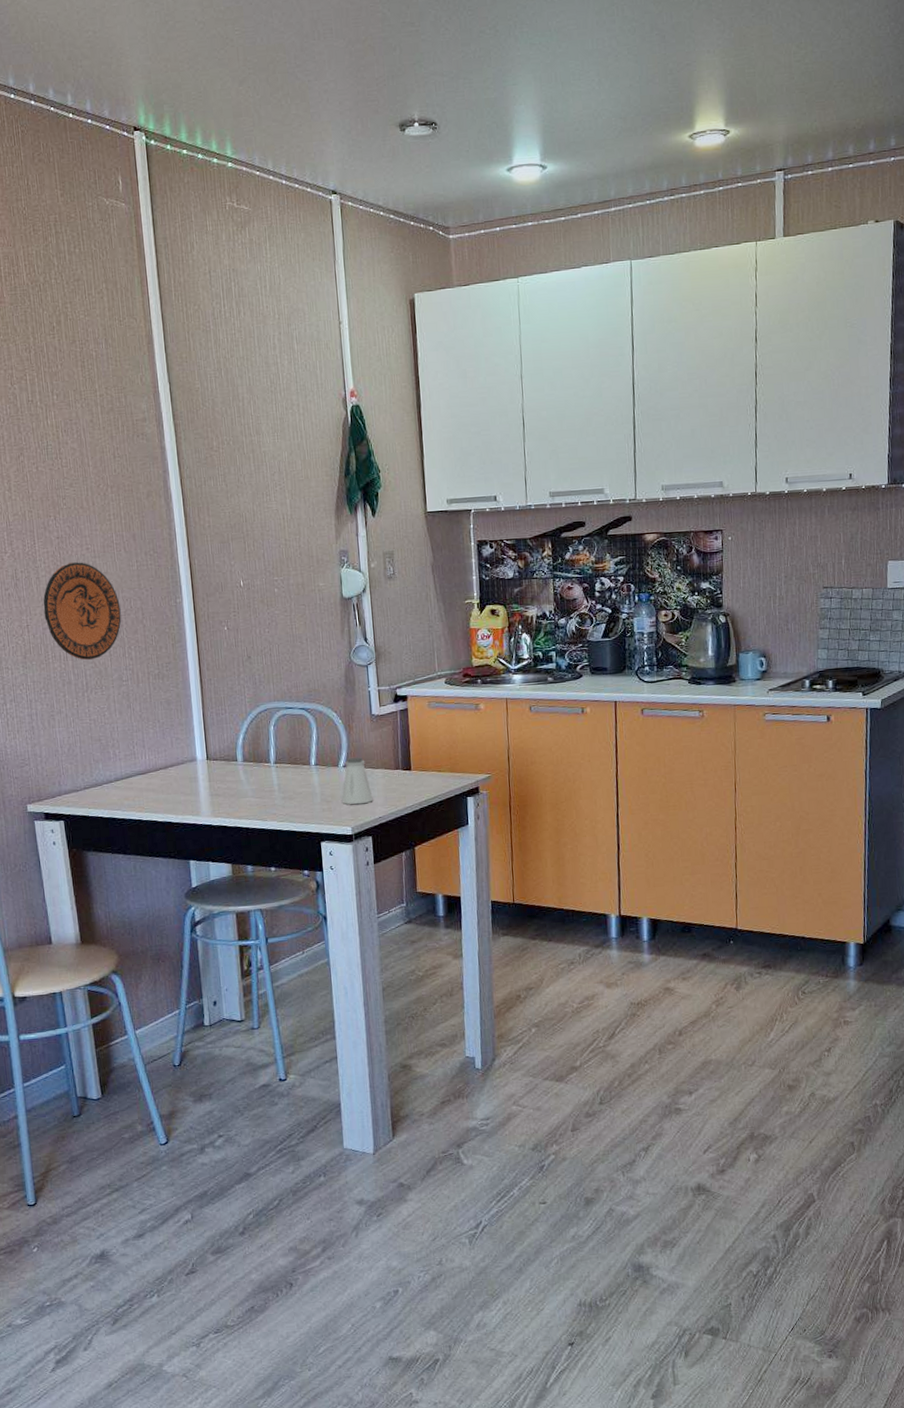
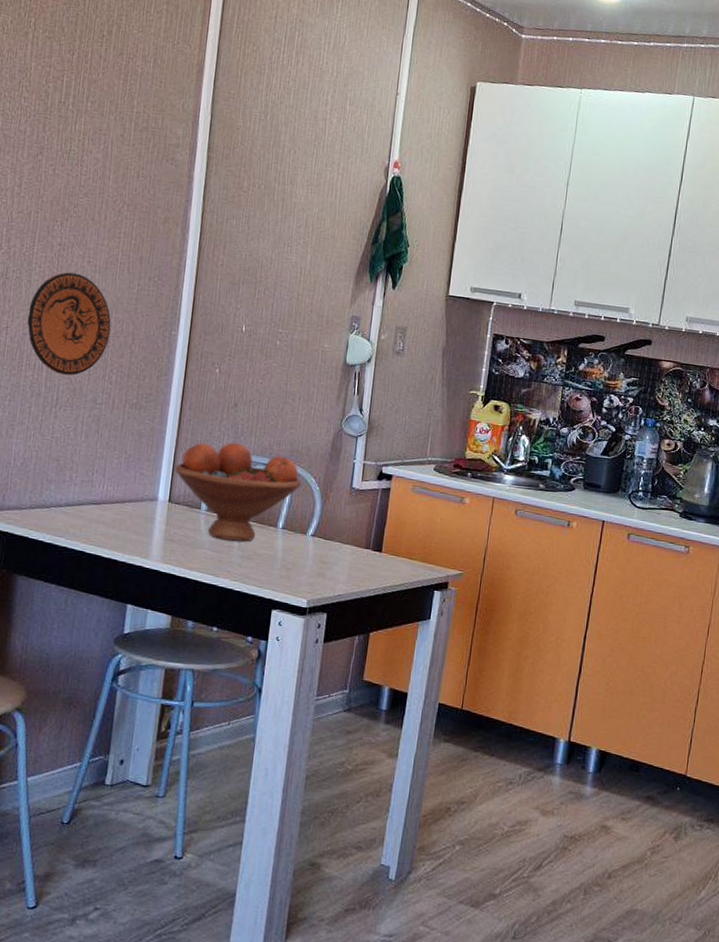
fruit bowl: none [206,692,324,786] -> present [175,442,302,542]
saltshaker: present [341,756,373,805] -> none [302,527,337,578]

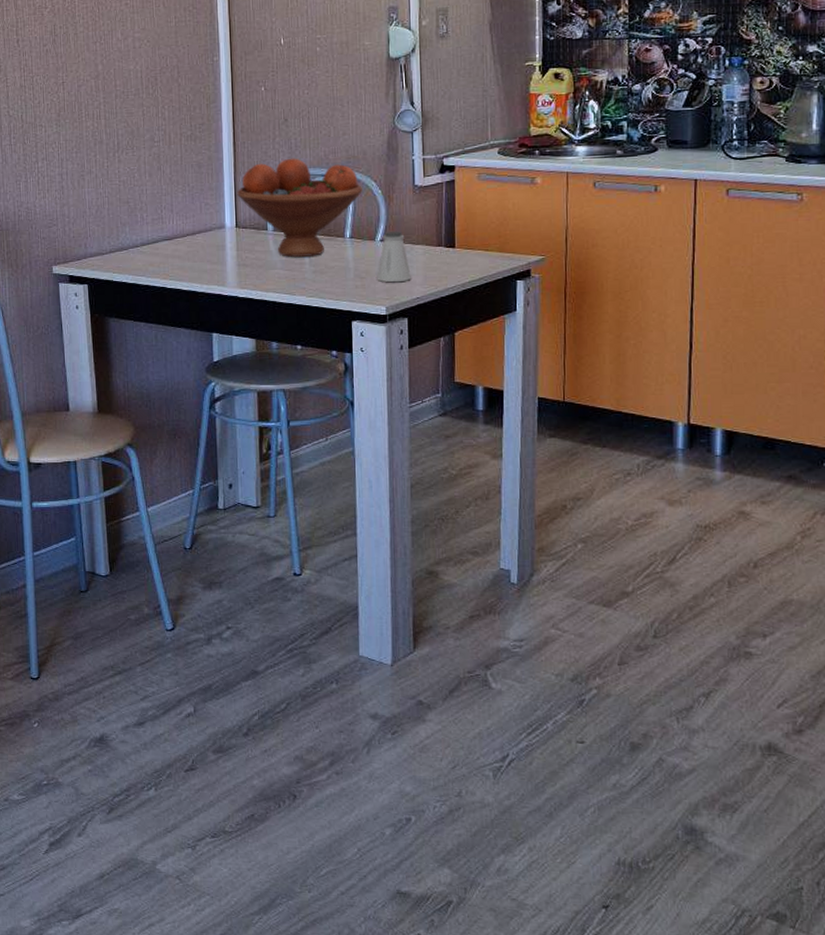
decorative plate: present [27,272,111,376] -> none [79,18,157,120]
saltshaker: none [302,527,337,578] -> present [377,230,411,283]

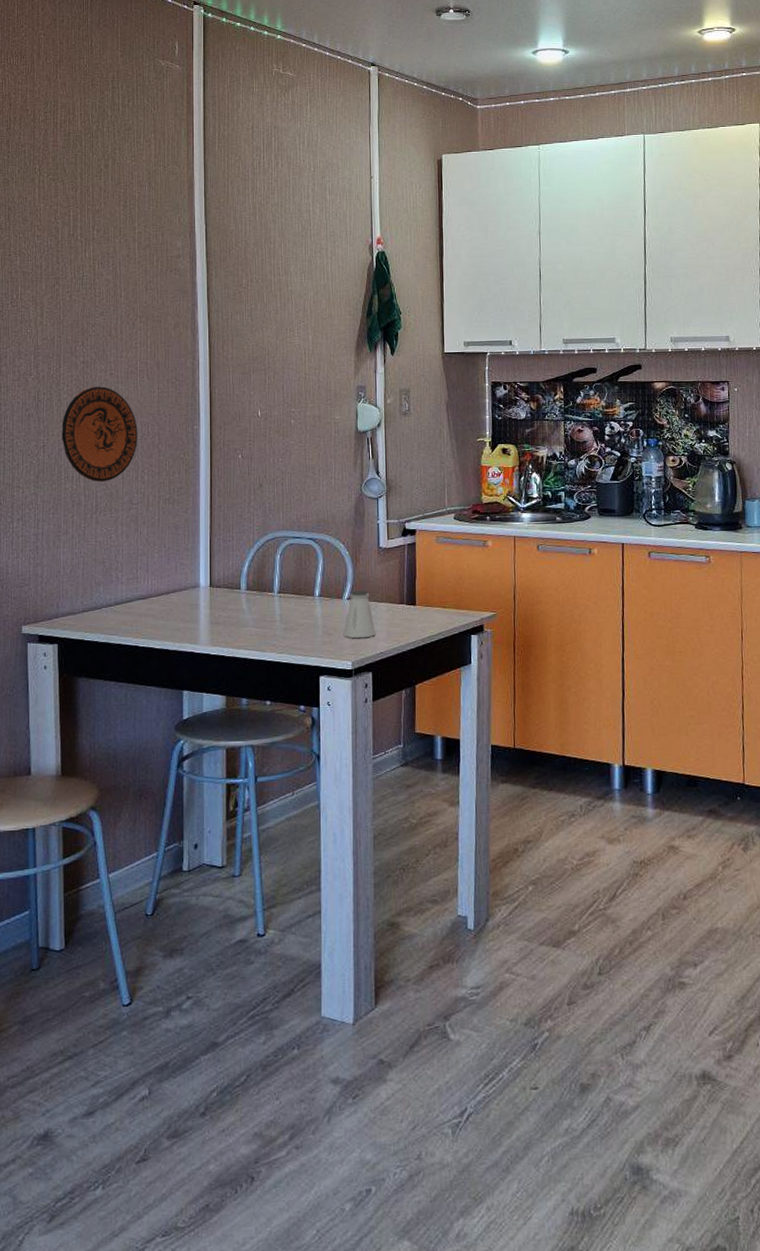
decorative plate: none [79,18,157,120] -> present [61,386,138,483]
fruit bowl: present [237,158,362,257] -> none [212,521,331,615]

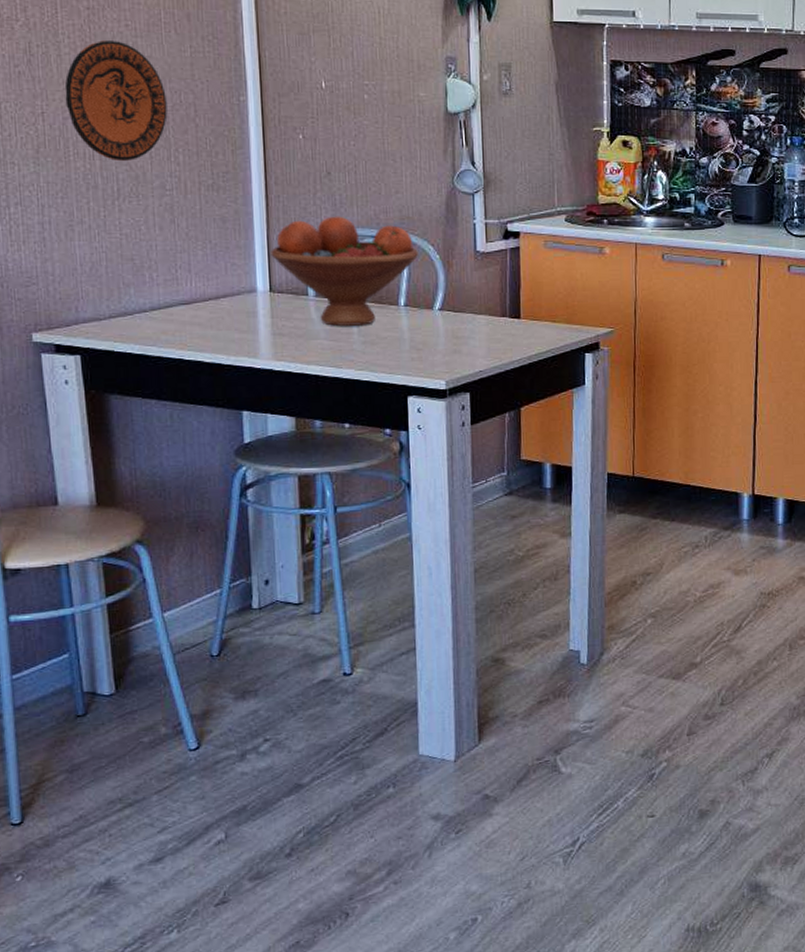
fruit bowl: none [212,521,331,615] -> present [270,216,418,326]
saltshaker: present [343,589,376,639] -> none [435,299,473,355]

